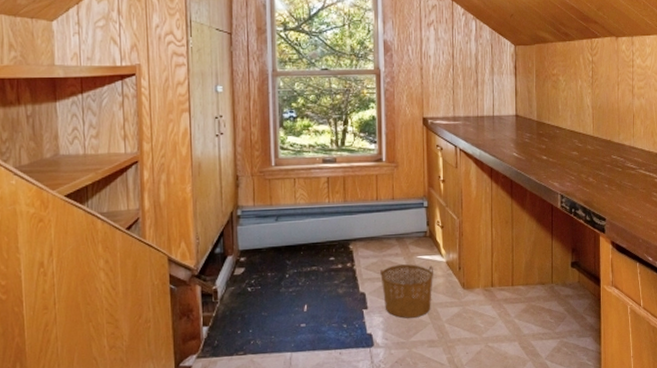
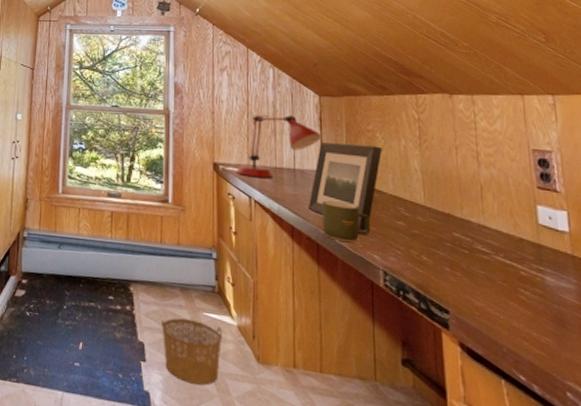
desk lamp: none [443,66,516,128] -> present [236,115,322,179]
picture frame: none [504,88,564,163] -> present [307,142,383,230]
mug: none [515,140,553,175] -> present [322,200,371,242]

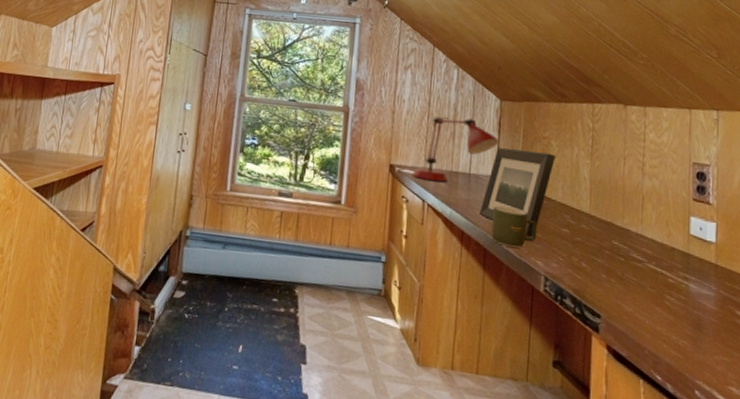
basket: present [161,318,223,386] -> none [324,321,385,387]

